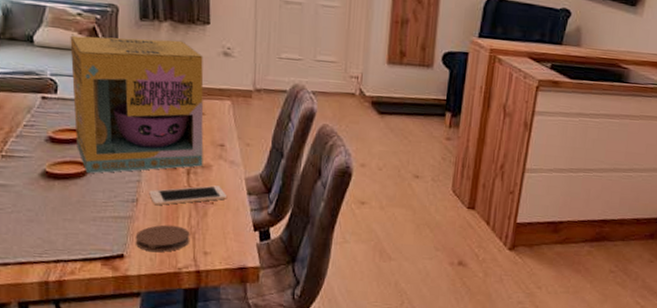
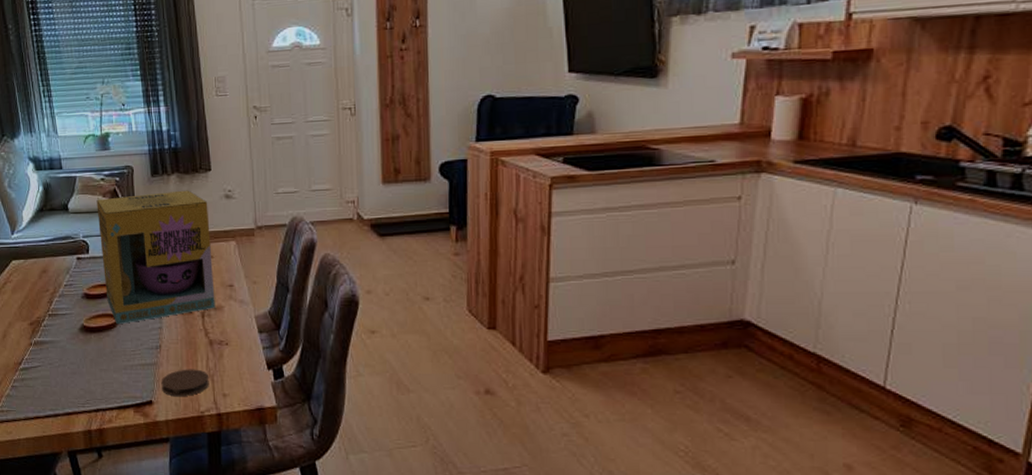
cell phone: present [149,185,228,206] -> none [170,326,240,351]

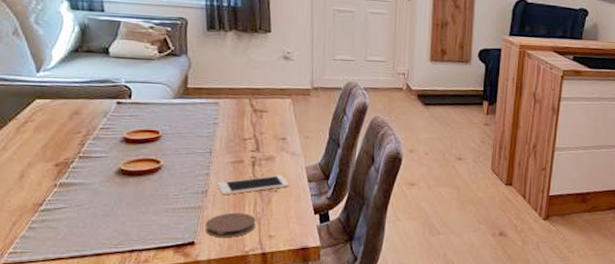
cereal box: present [96,190,215,325] -> none [143,46,267,170]
cell phone: none [170,326,240,351] -> present [217,175,290,196]

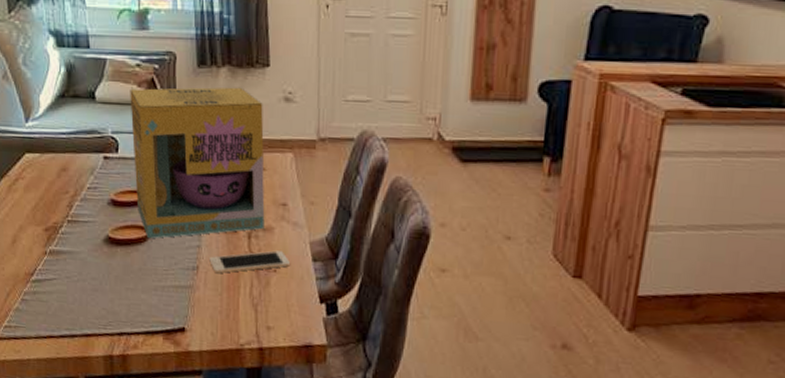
cereal box: none [143,46,267,170] -> present [130,87,265,239]
coaster: present [205,212,256,238] -> none [196,295,252,326]

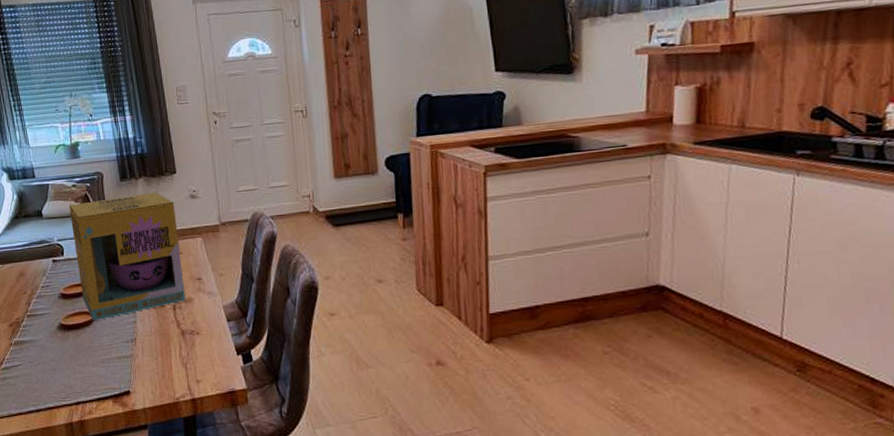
cell phone: present [209,250,291,274] -> none [144,316,210,342]

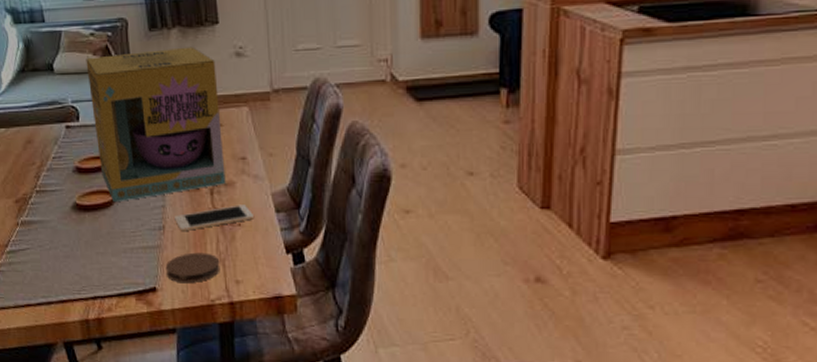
coaster: none [137,358,183,386] -> present [165,252,220,284]
cell phone: none [144,316,210,342] -> present [174,205,255,232]

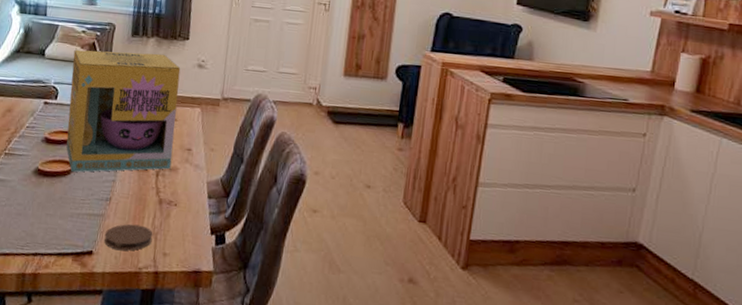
cell phone: present [174,205,255,232] -> none [121,187,190,205]

